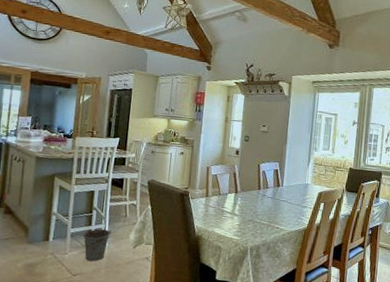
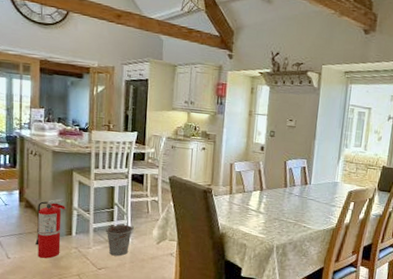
fire extinguisher: none [11,204,45,266] -> present [35,199,65,259]

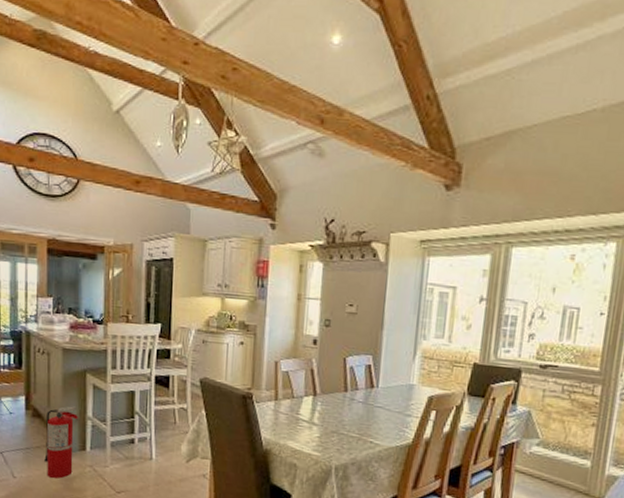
bucket: present [105,224,135,256] -> none [124,438,160,477]

